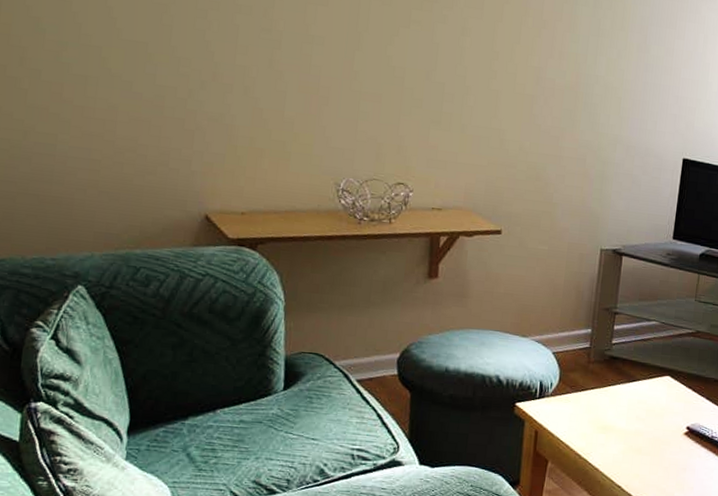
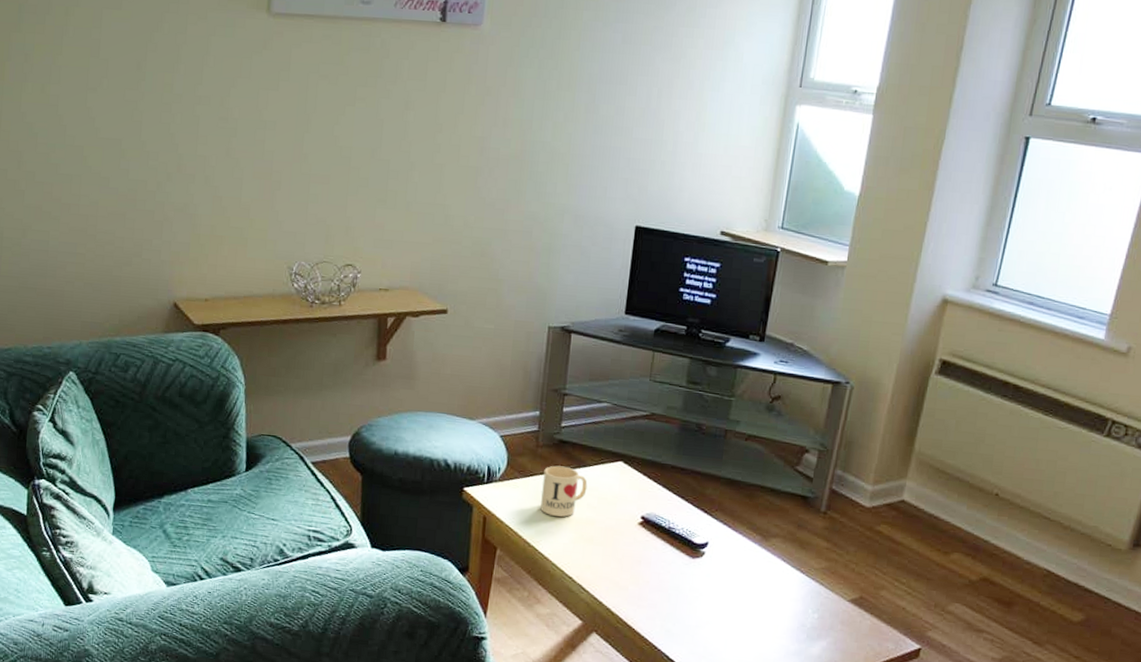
mug: none [591,380,637,429] -> present [540,465,588,517]

